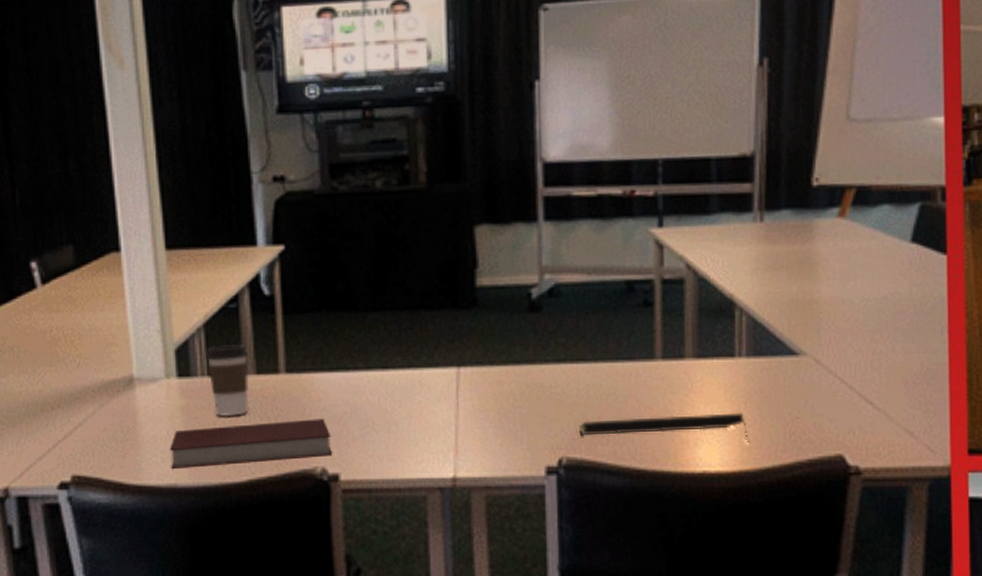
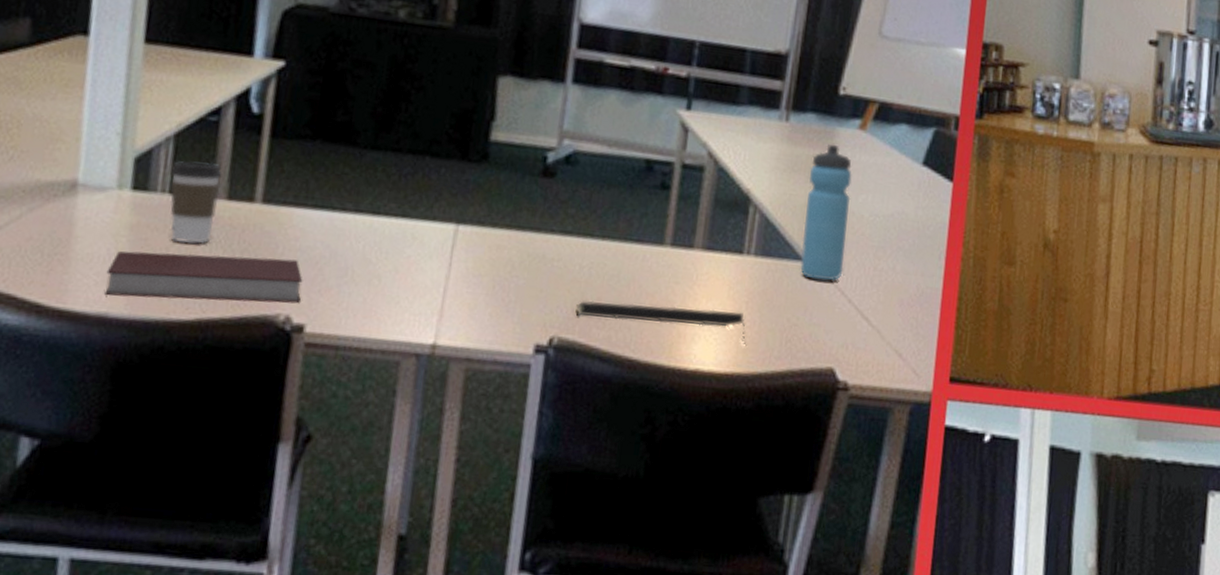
water bottle: none [792,236,840,371] -> present [800,144,852,280]

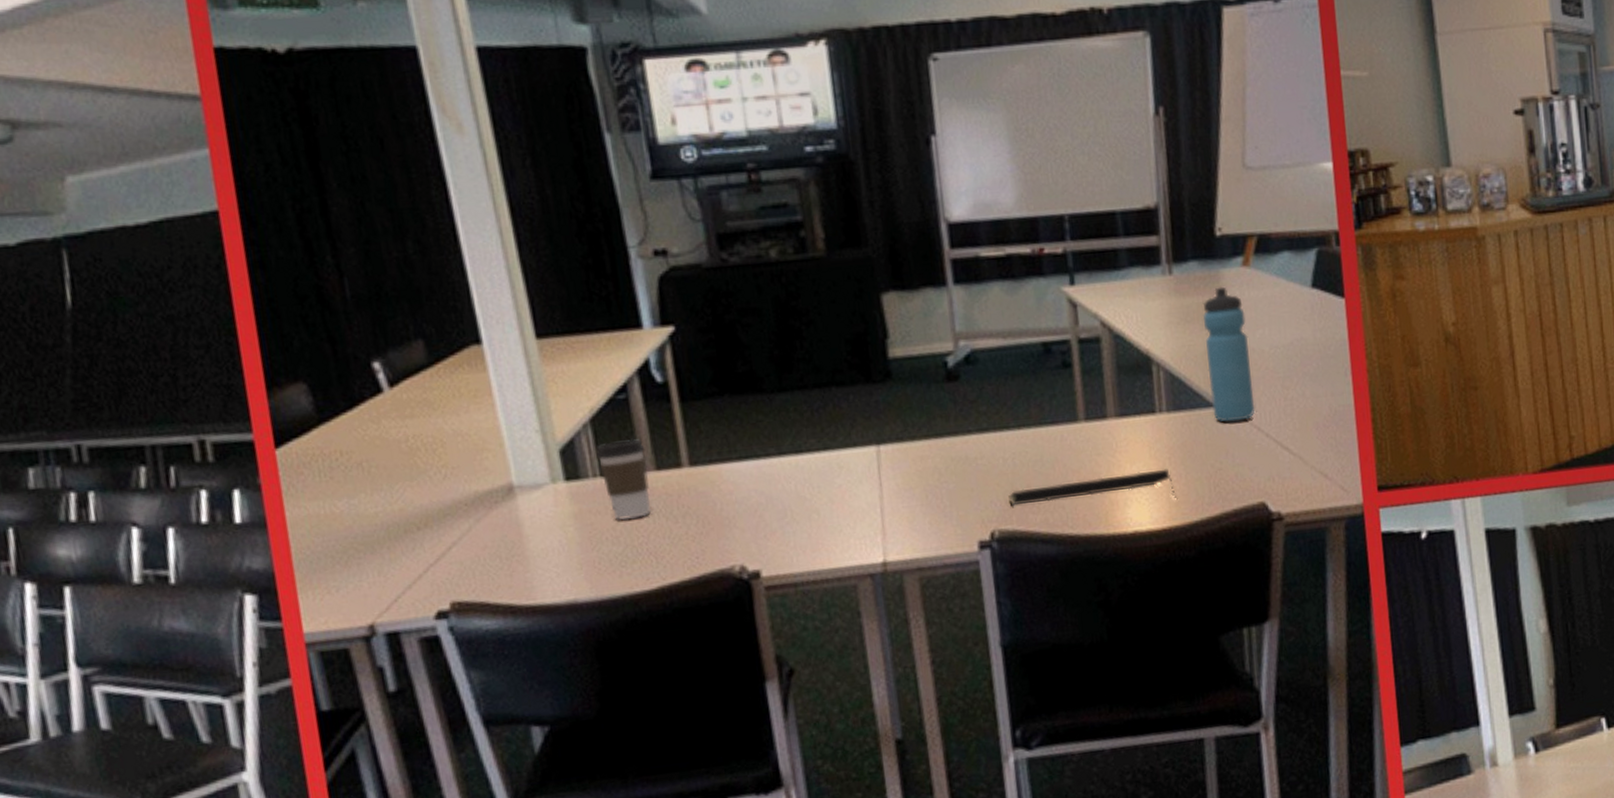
notebook: present [104,251,303,304] -> none [564,512,751,584]

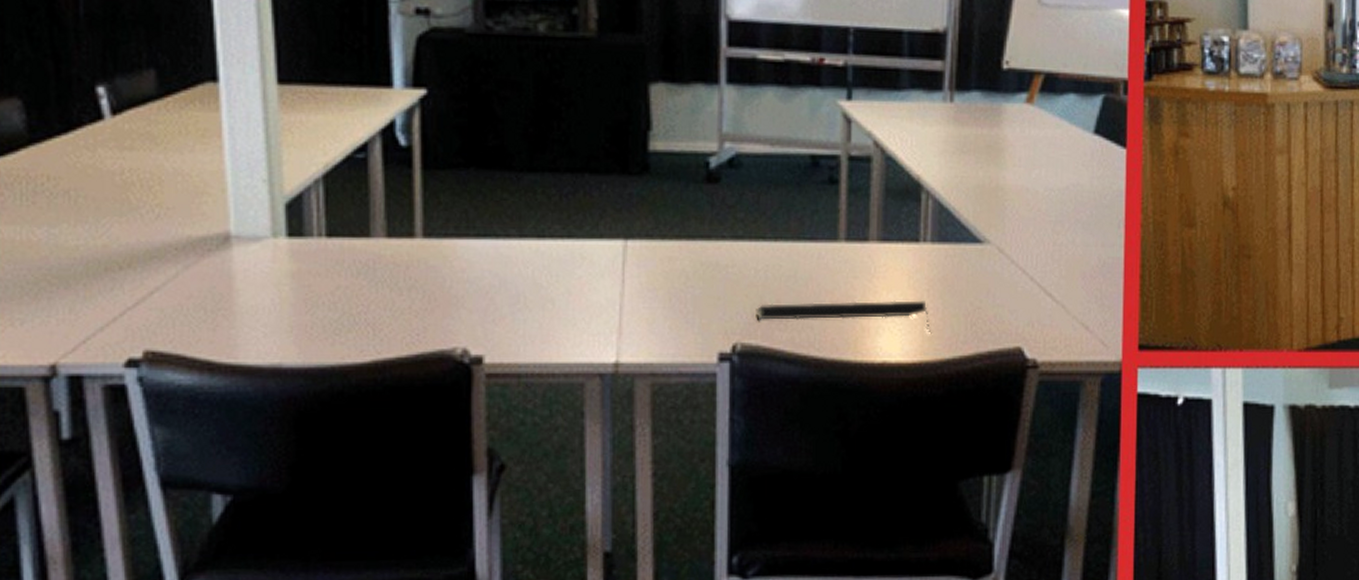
coffee cup: present [596,438,652,520] -> none [325,201,378,285]
water bottle: present [1202,286,1255,422] -> none [978,121,1024,260]

